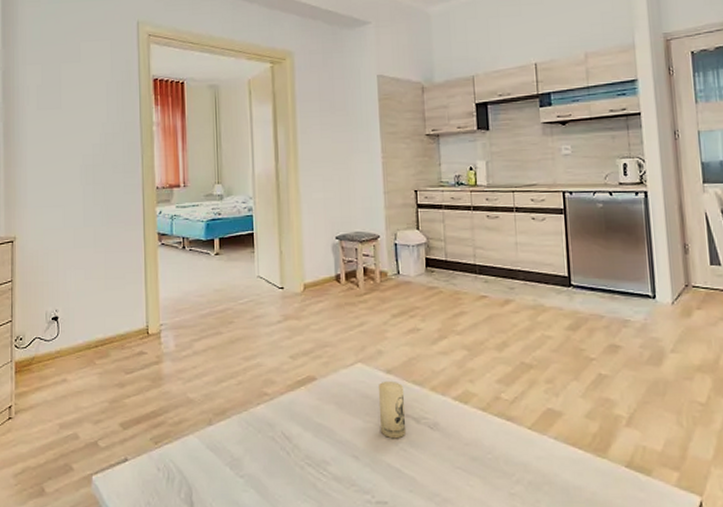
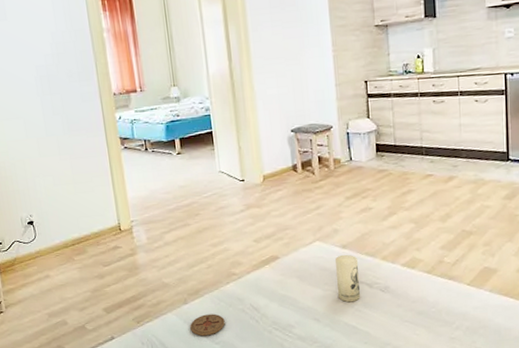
coaster: none [213,440,252,467] -> present [190,313,225,336]

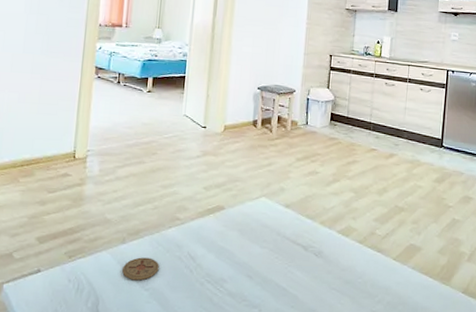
candle: present [335,254,361,303] -> none [274,213,299,263]

